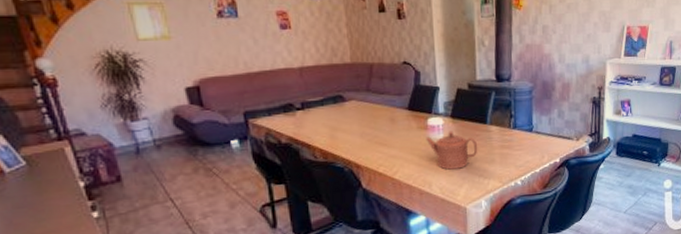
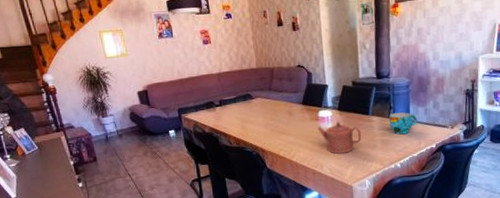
cup: none [509,121,540,147] -> present [388,112,417,135]

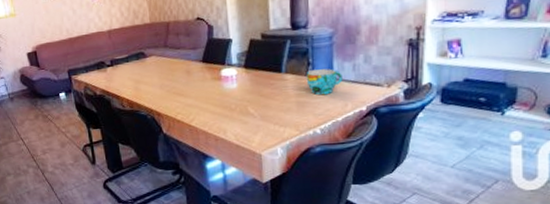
teapot: present [317,121,362,154] -> none [219,80,273,118]

